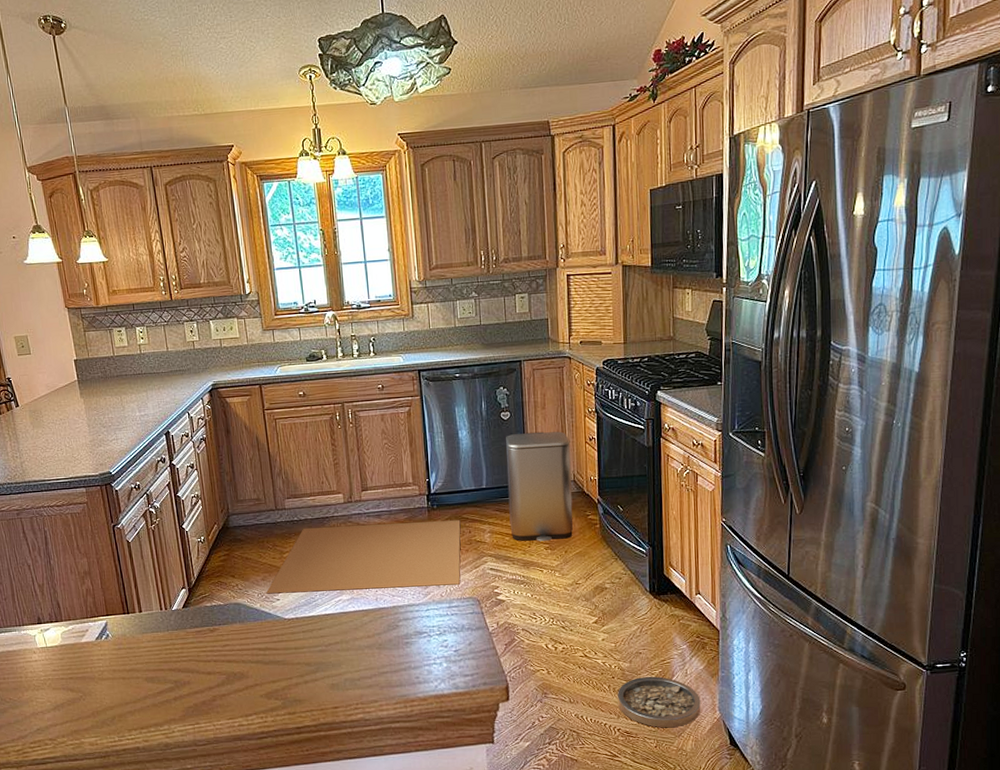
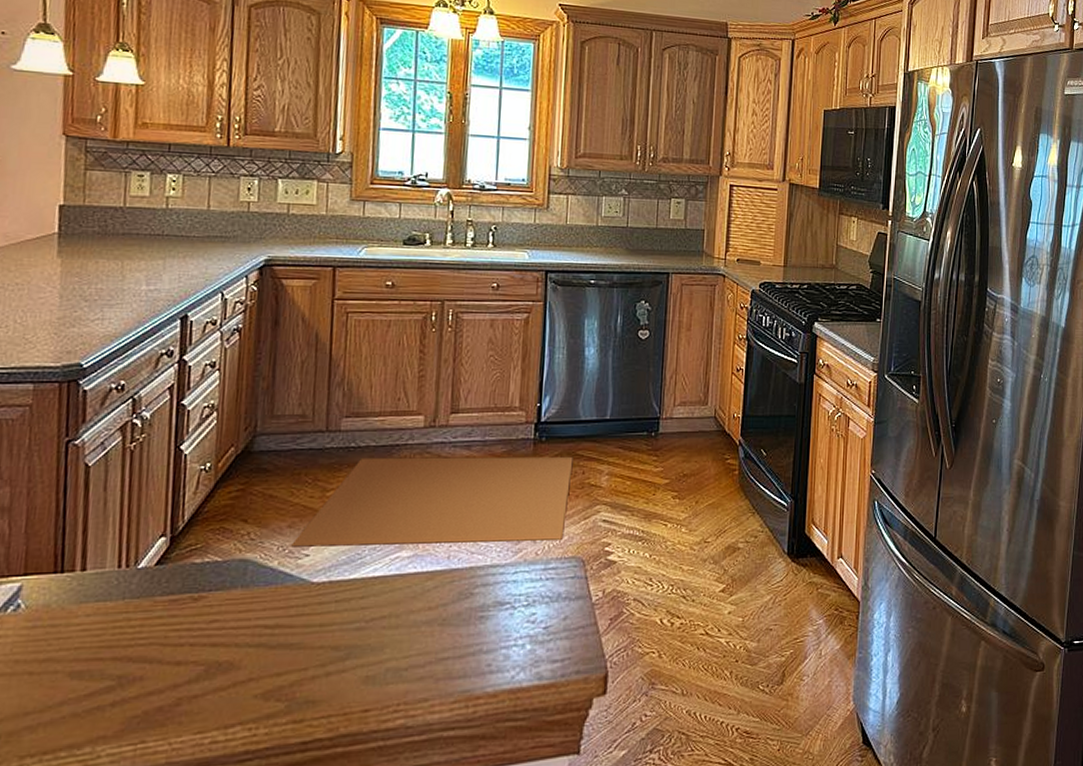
pedal bin: present [506,431,573,542] -> none [633,356,715,490]
pet bowl: present [617,676,701,728] -> none [738,659,834,725]

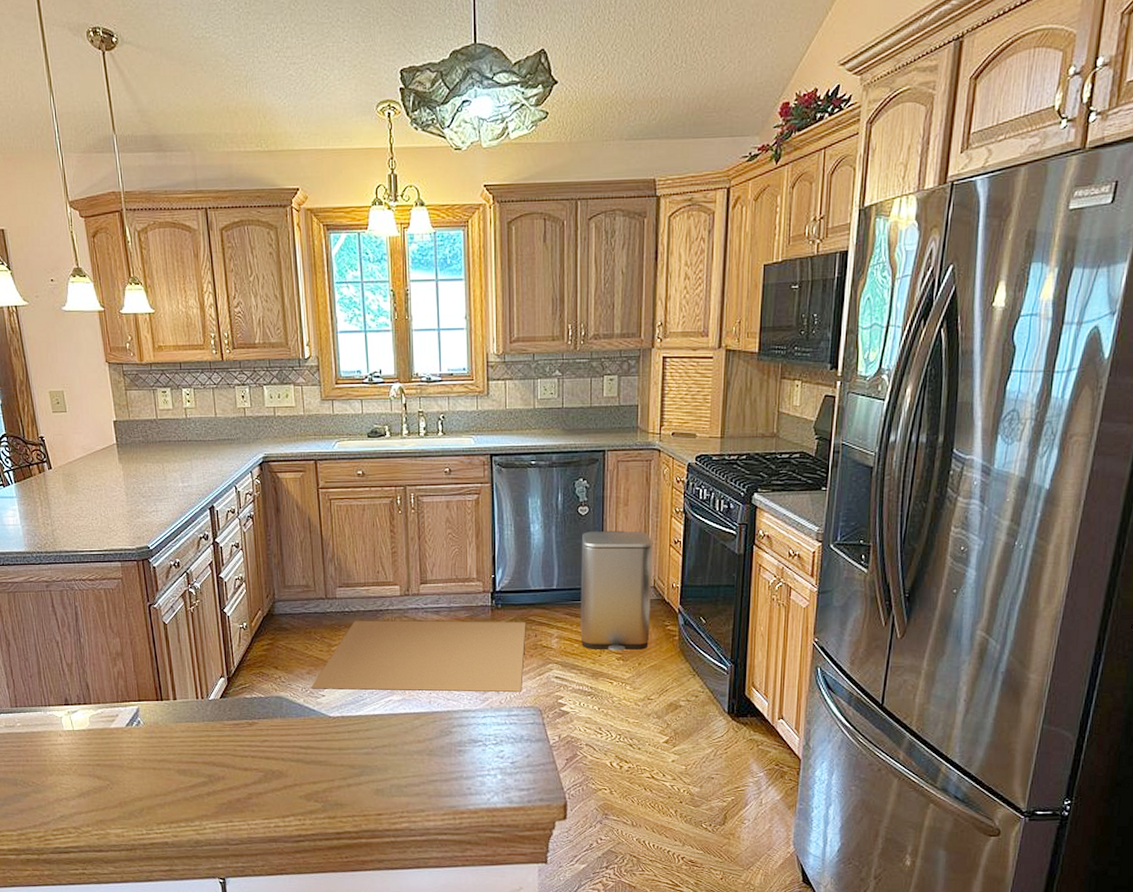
pedal bin: none [633,356,715,490] -> present [580,530,653,652]

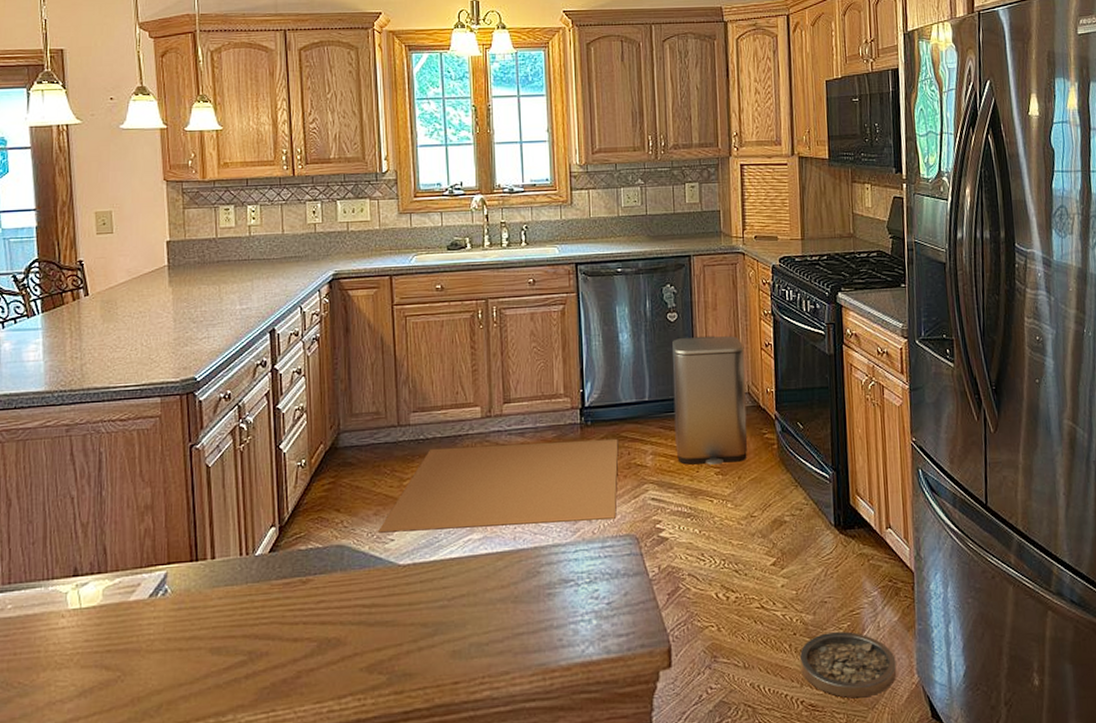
pet bowl: none [683,804,774,860] -> present [799,631,897,698]

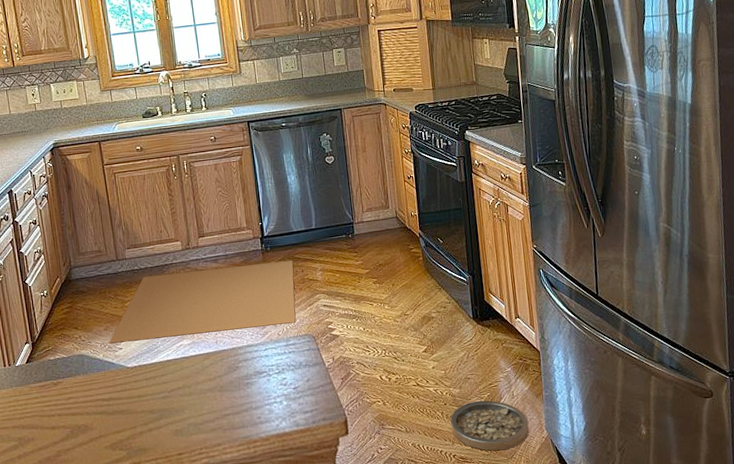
pedal bin: present [672,335,747,466] -> none [331,172,399,277]

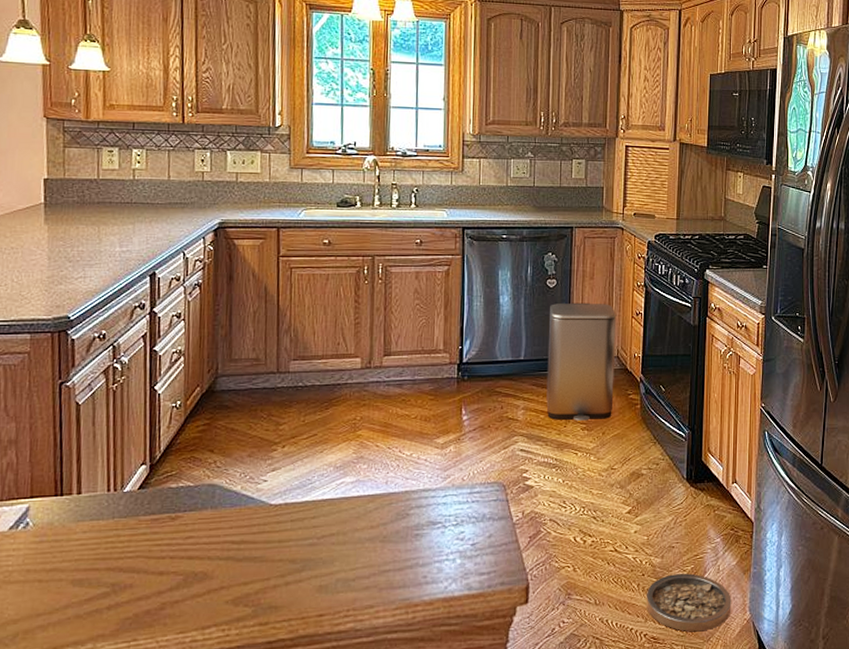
floor mat: present [109,260,296,344] -> none [252,393,493,474]
pedal bin: none [331,172,399,277] -> present [546,302,617,422]

